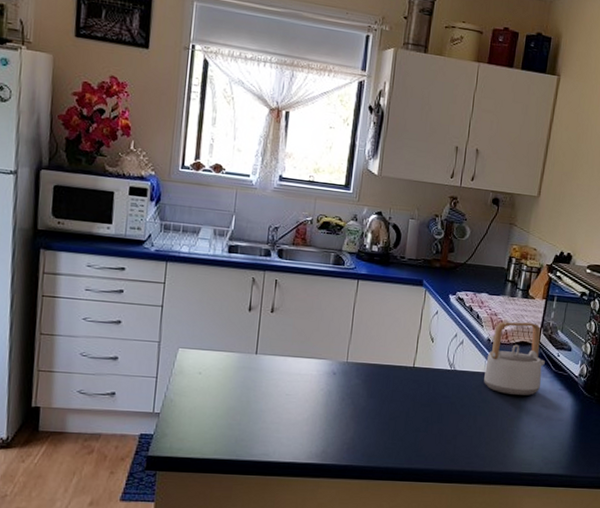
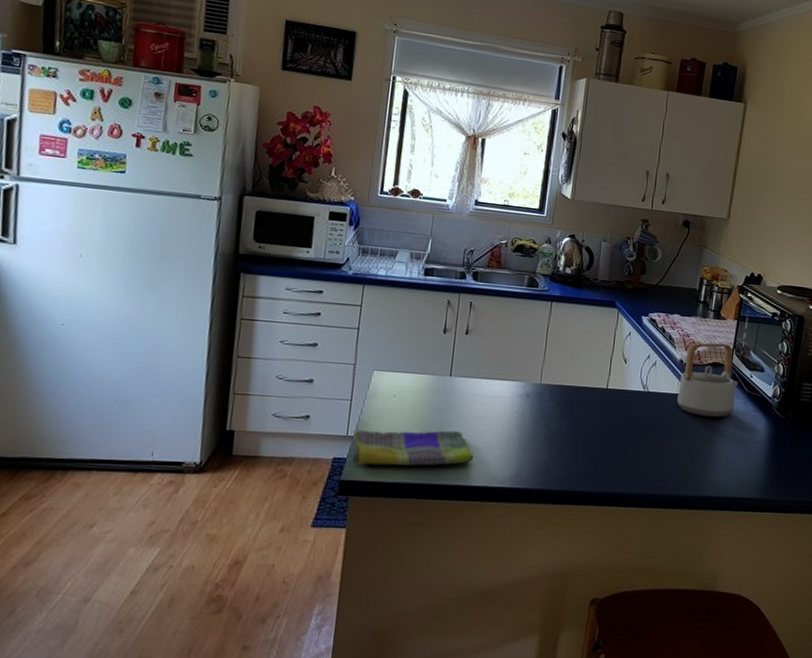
dish towel: none [159,406,281,442] -> present [352,429,474,466]

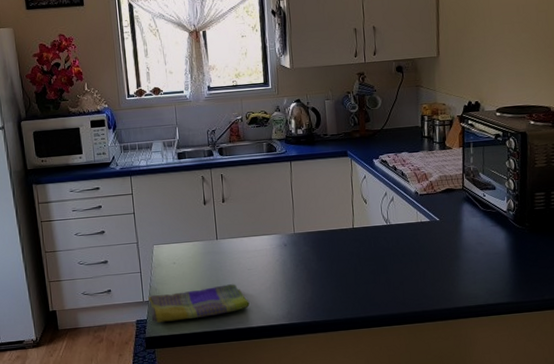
teapot: present [677,342,738,417] -> none [417,170,473,238]

